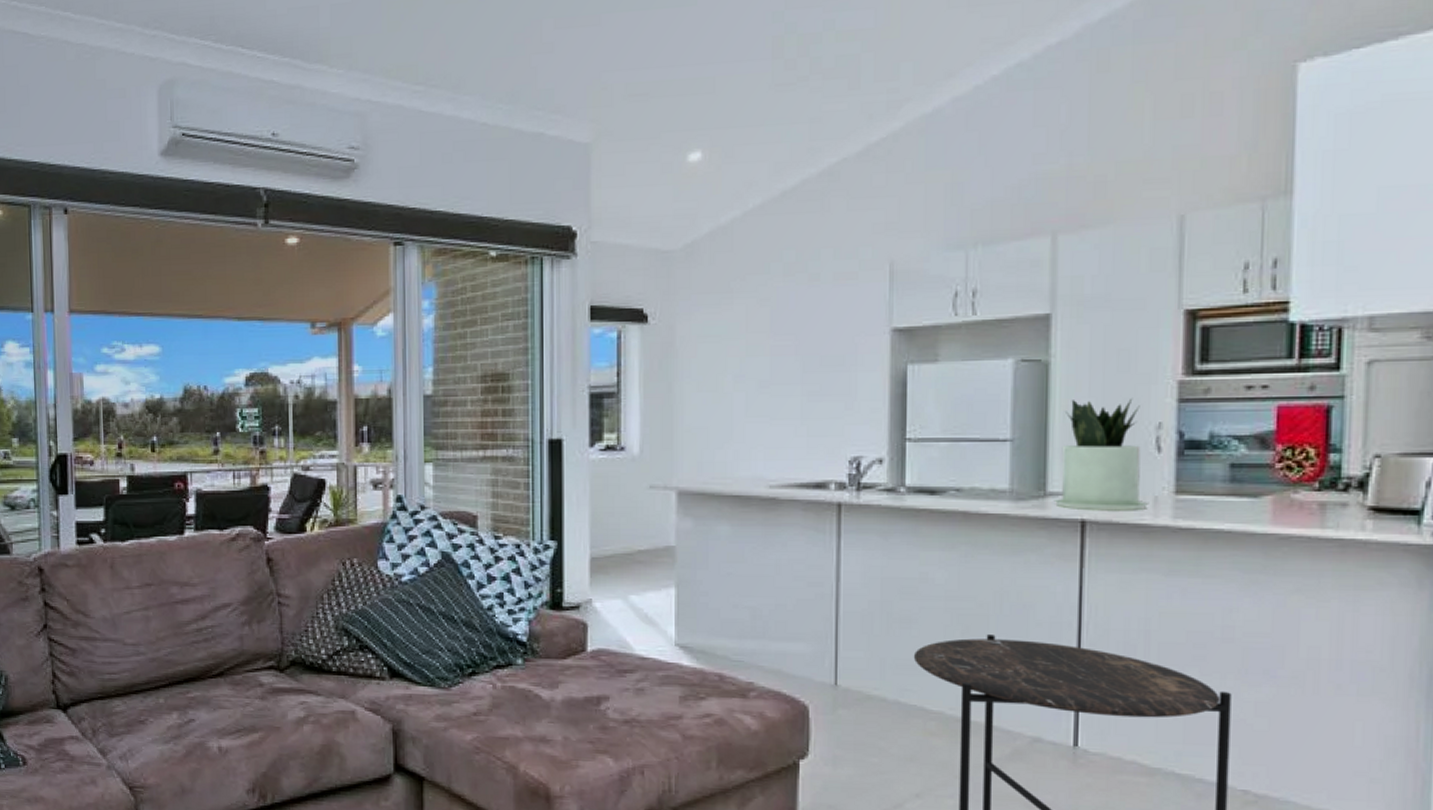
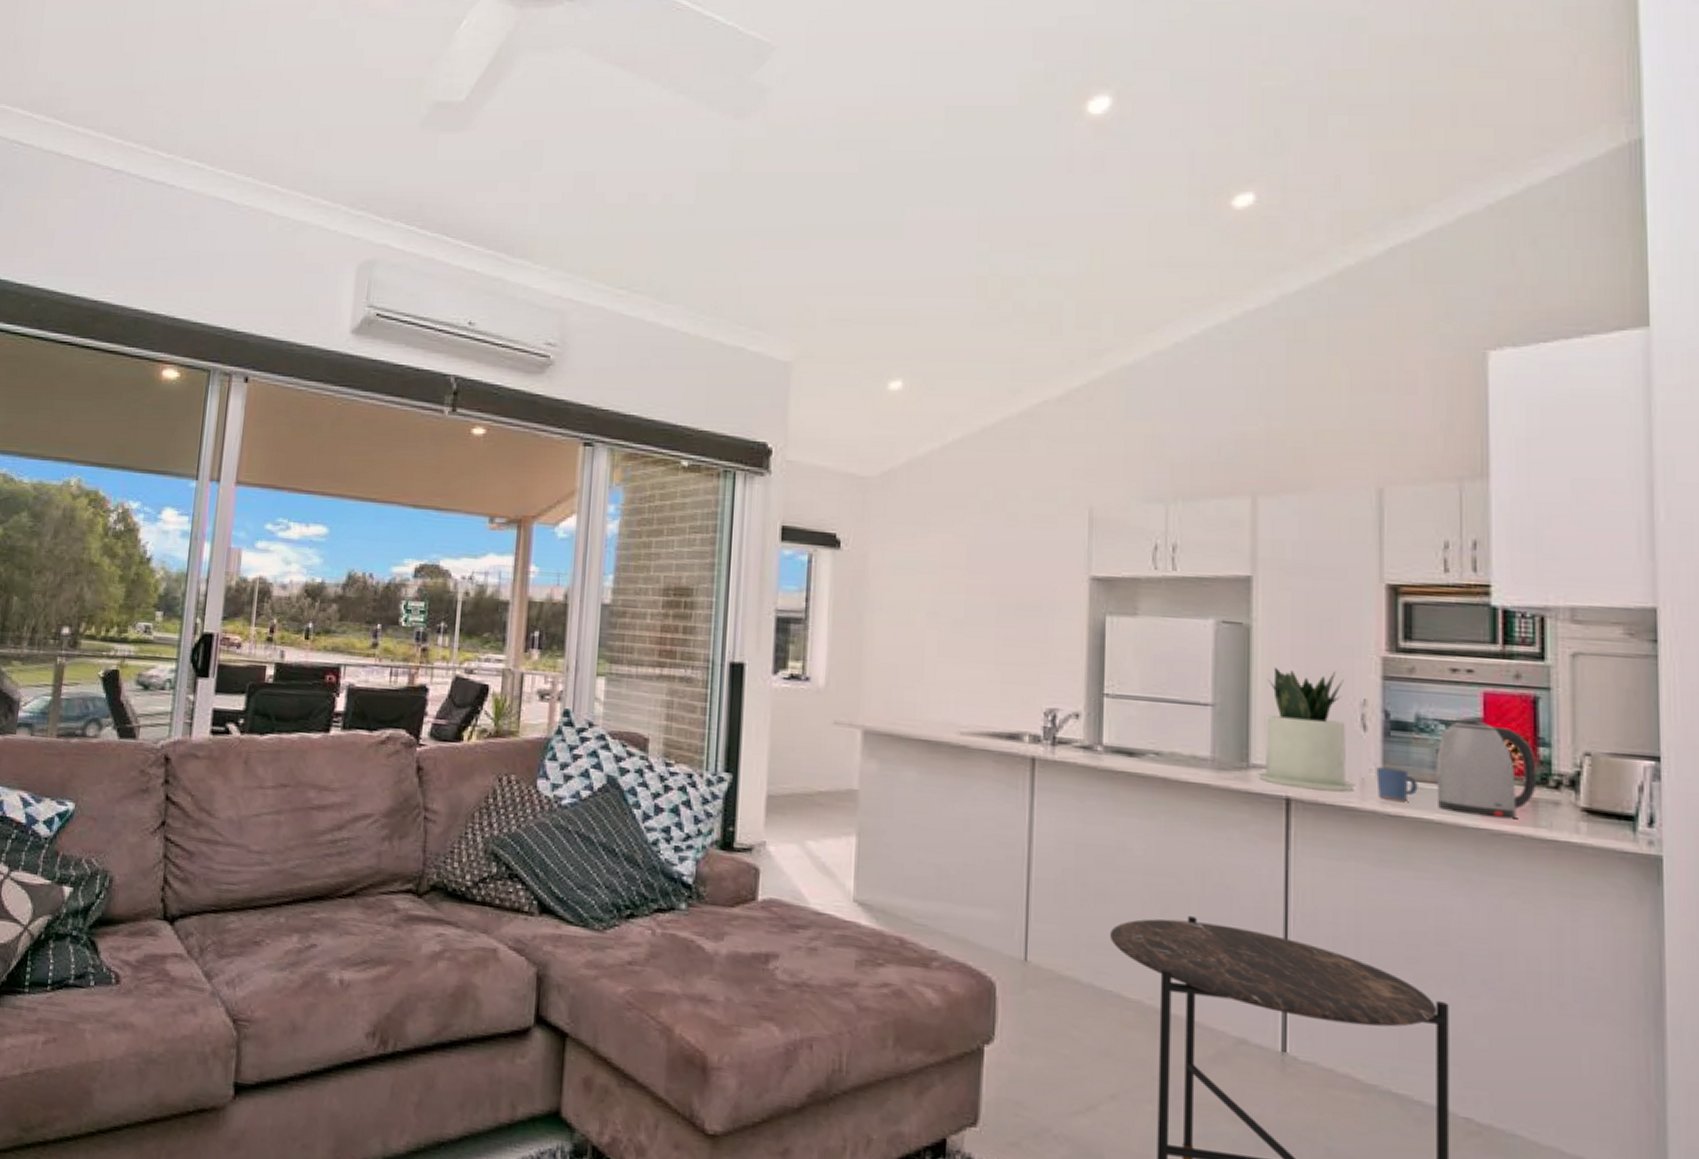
mug: none [1169,485,1210,514] -> present [1376,767,1418,801]
kettle: none [1227,433,1327,523] -> present [1436,720,1537,819]

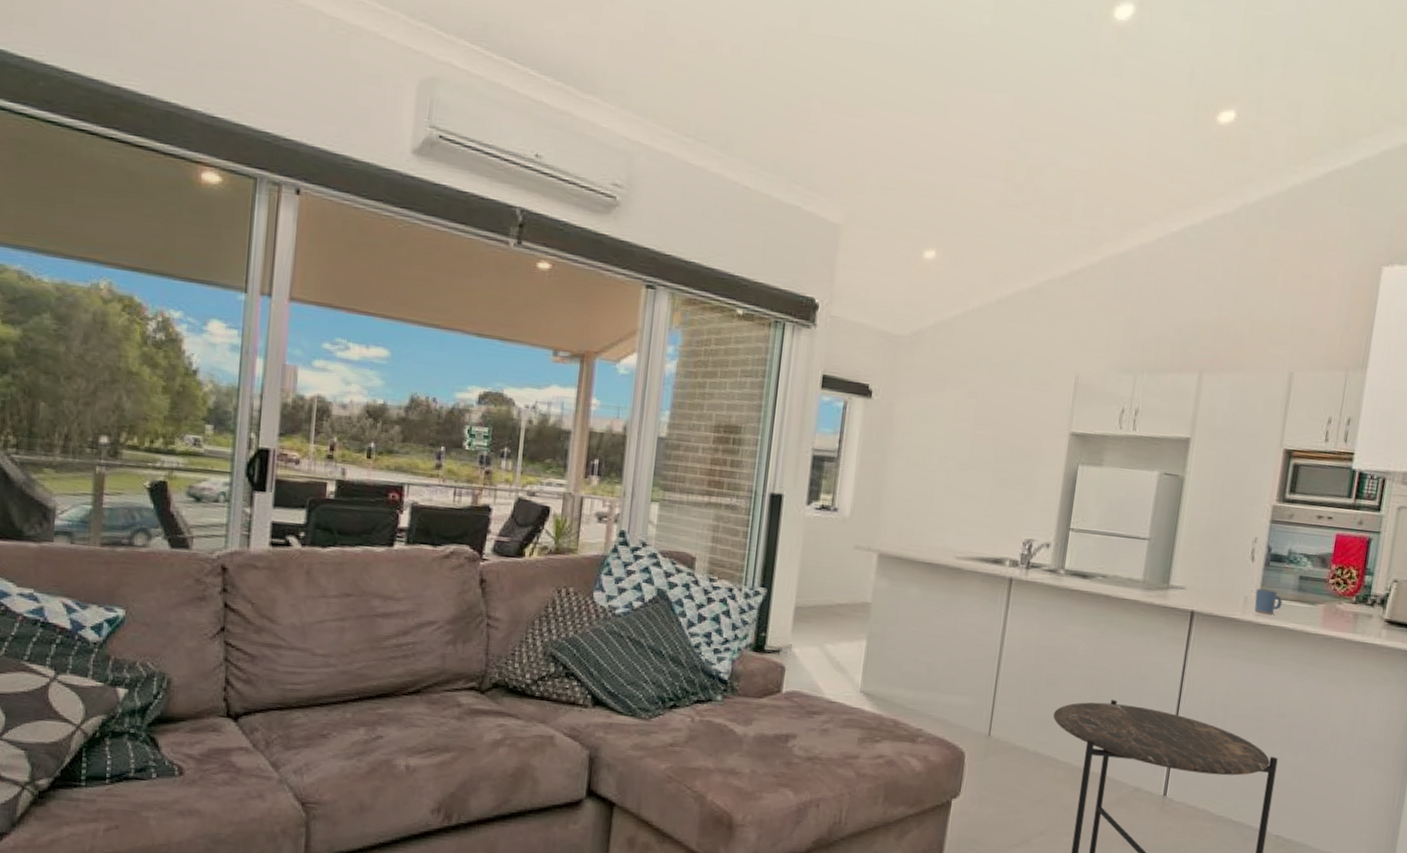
planter: present [1257,668,1354,792] -> none [1173,511,1244,607]
kettle: present [1436,720,1537,819] -> none [1293,555,1362,628]

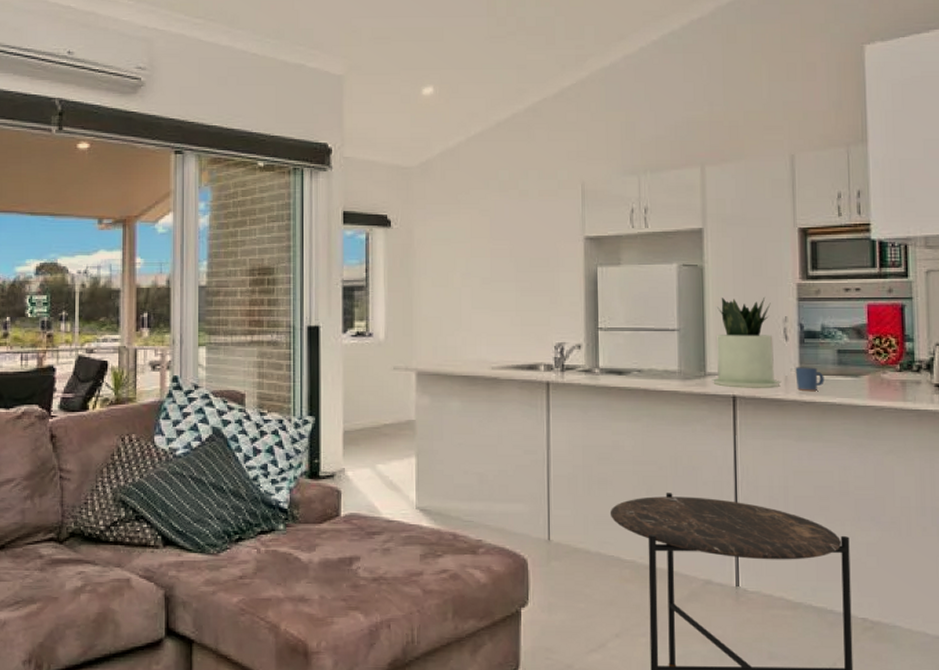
planter: none [1173,511,1244,607] -> present [712,298,781,388]

